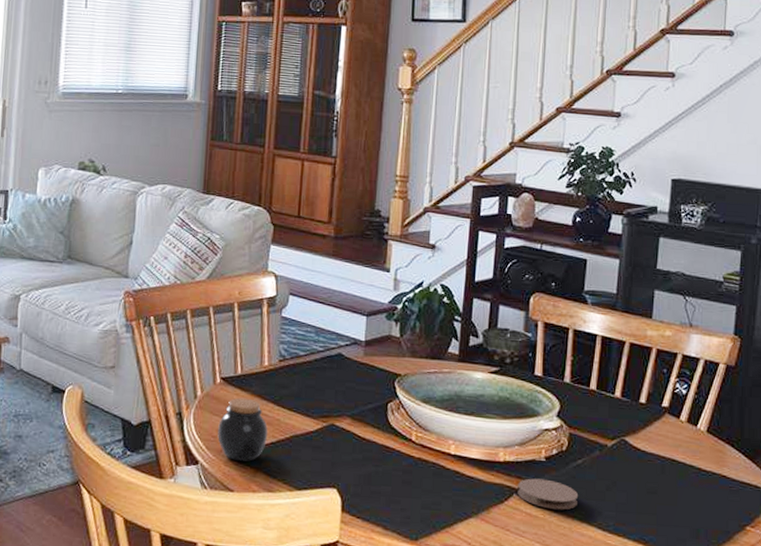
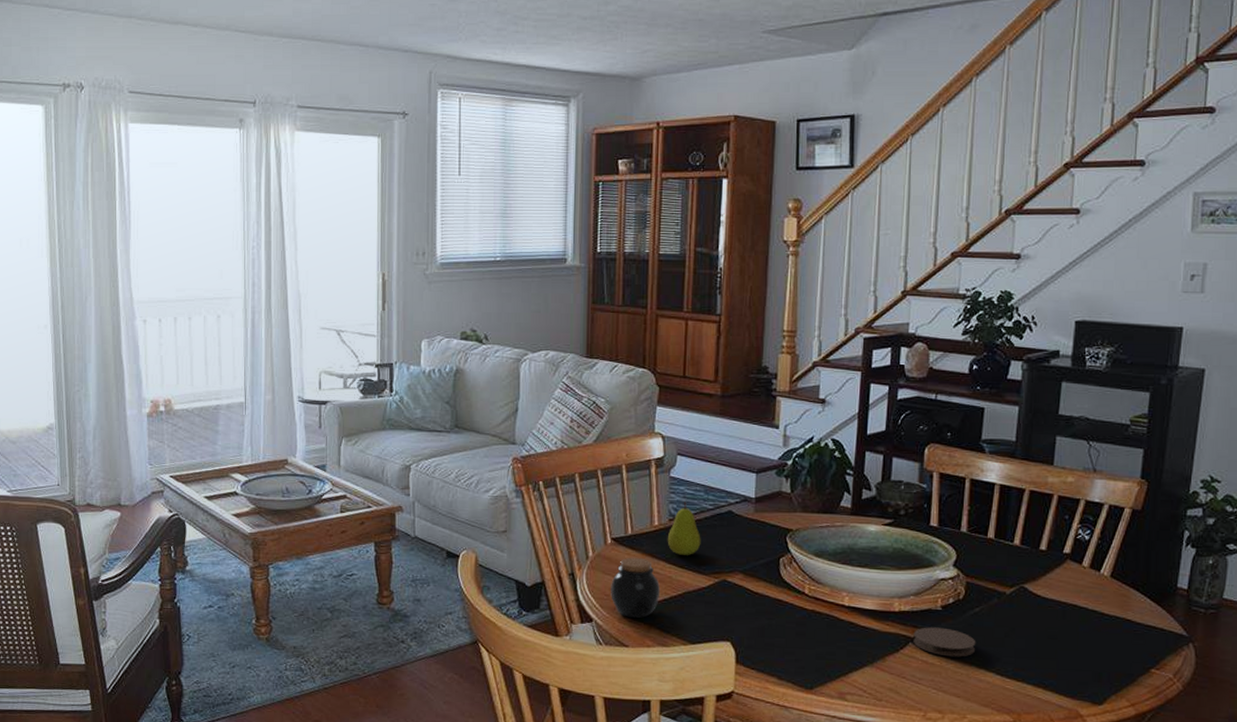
fruit: none [276,342,311,398] -> present [667,502,701,555]

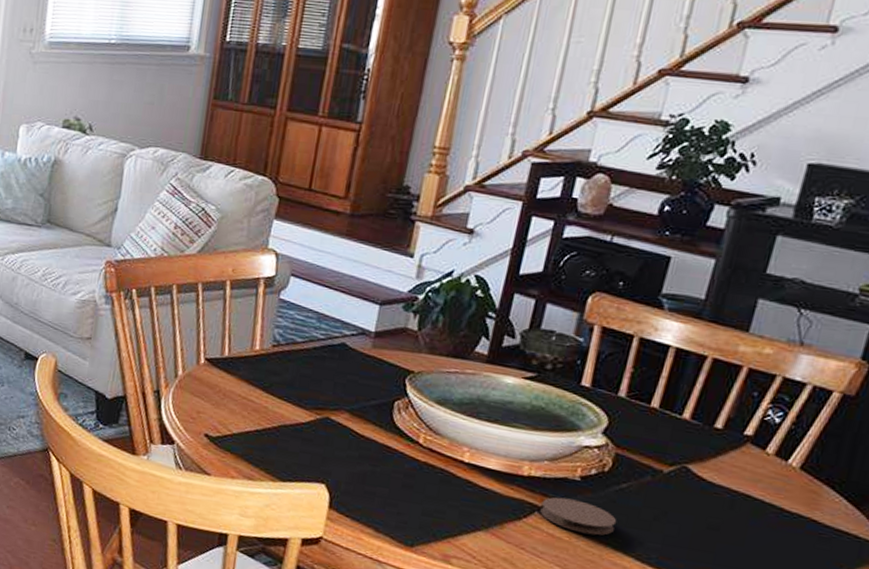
jar: present [611,557,661,618] -> none [197,381,253,447]
fruit: present [667,502,701,555] -> none [267,327,307,387]

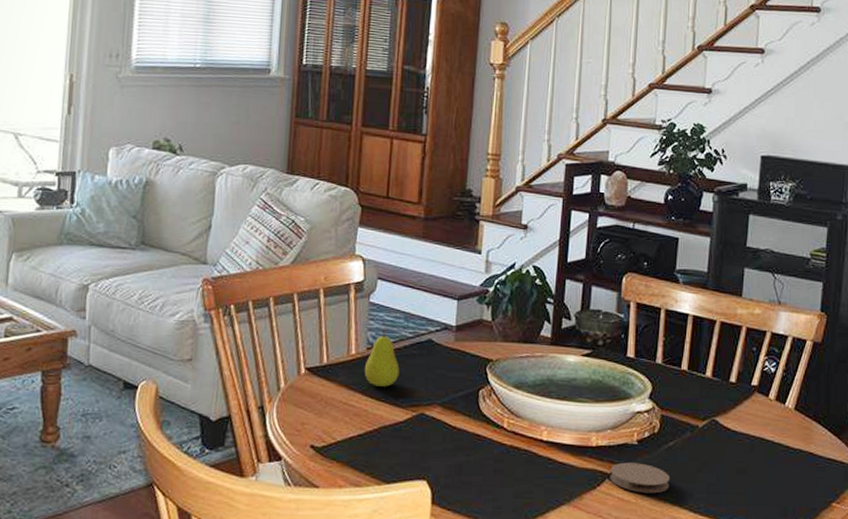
fruit: none [267,327,307,387] -> present [364,329,400,387]

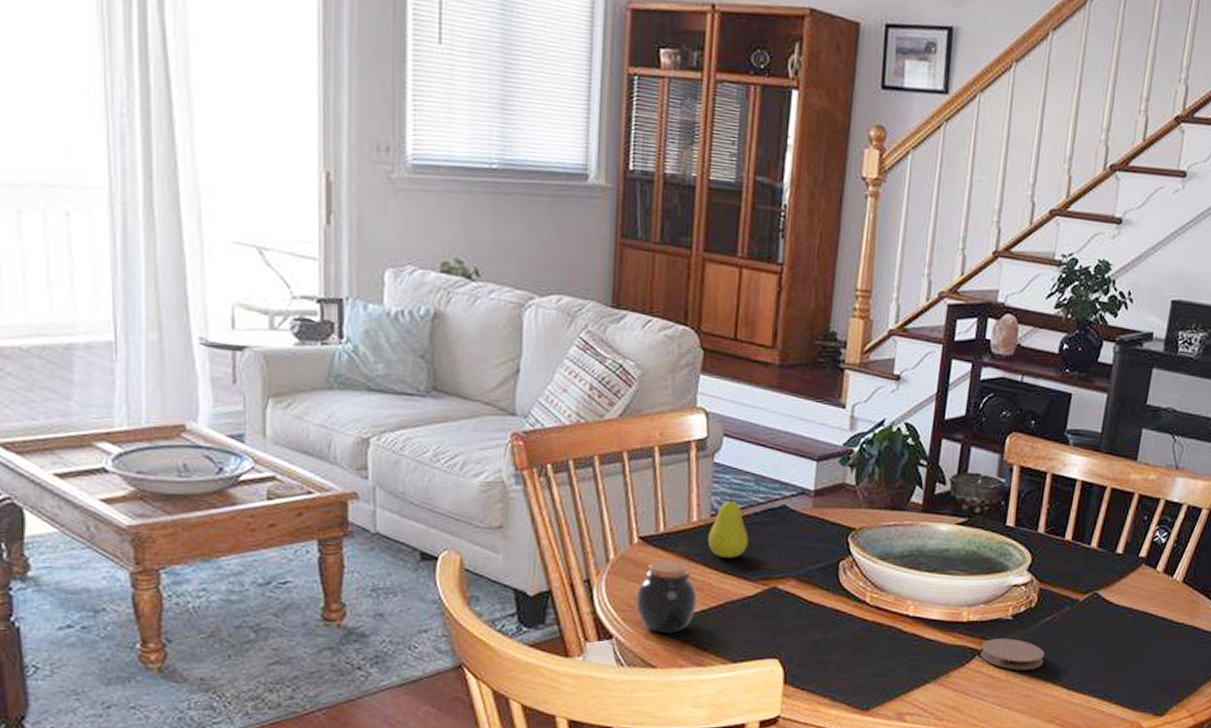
jar: none [302,388,355,455] -> present [636,560,698,633]

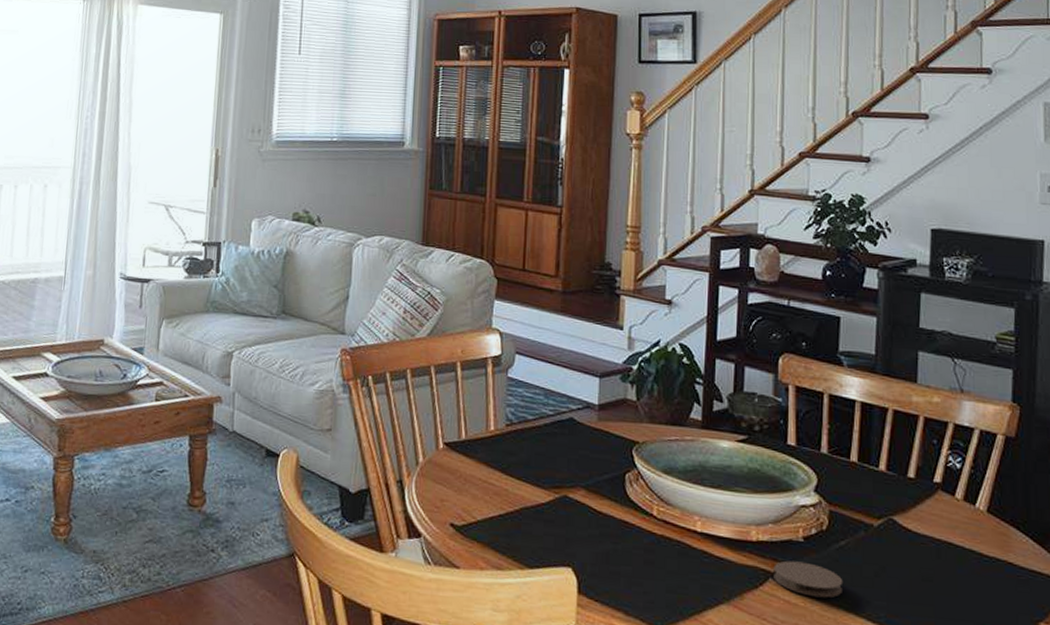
jar: present [636,560,698,633] -> none [441,465,496,535]
fruit: present [707,493,749,558] -> none [503,405,540,466]

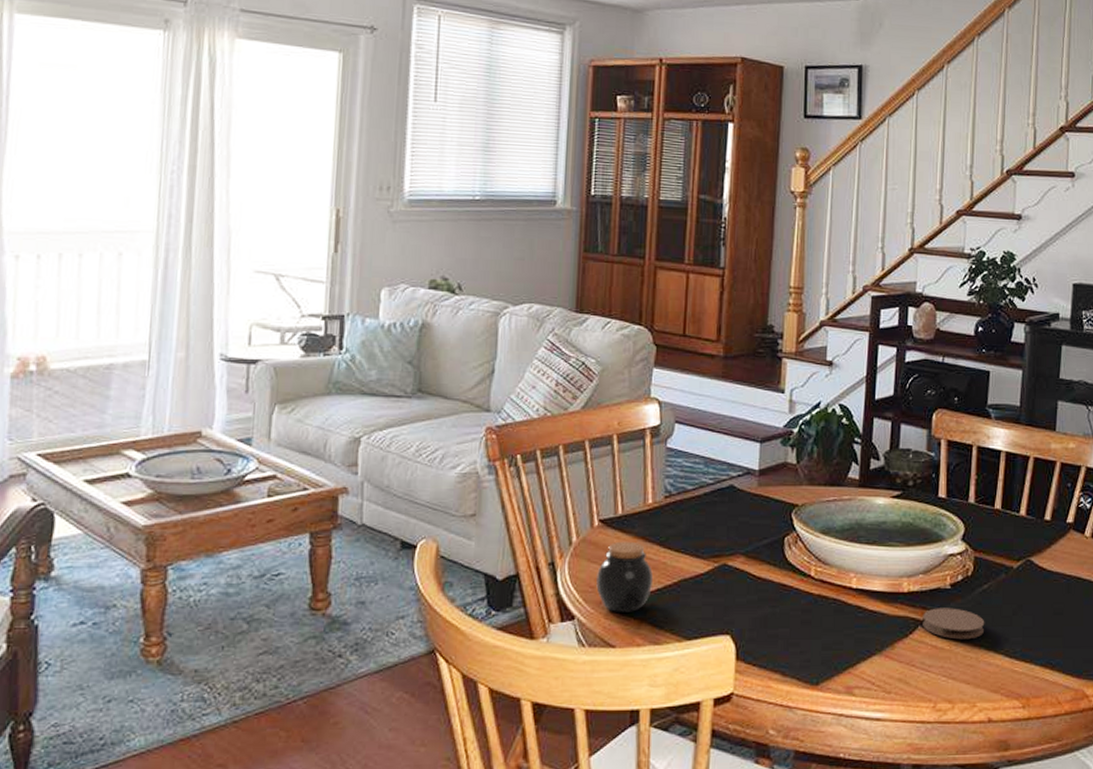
jar: none [441,465,496,535] -> present [596,541,654,612]

